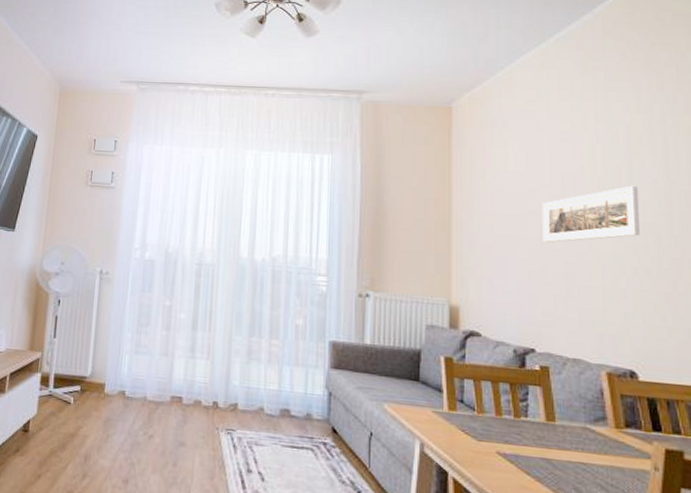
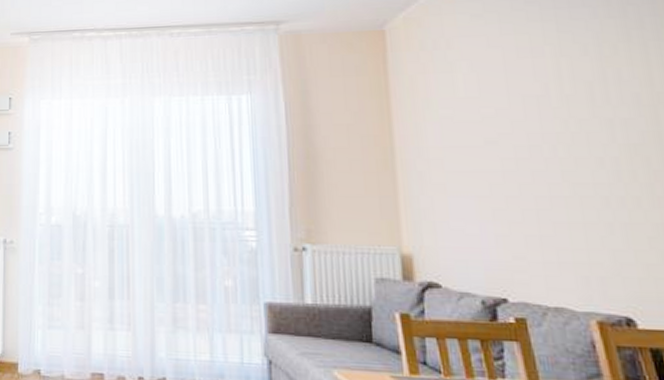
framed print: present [542,185,640,243] -> none [501,102,624,175]

